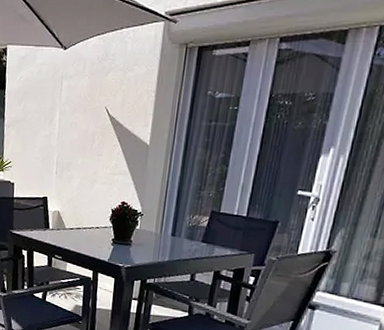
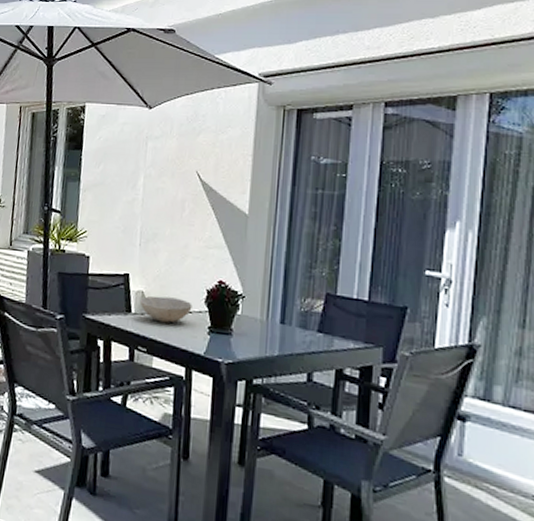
bowl: none [56,215,100,237] -> present [139,295,192,323]

